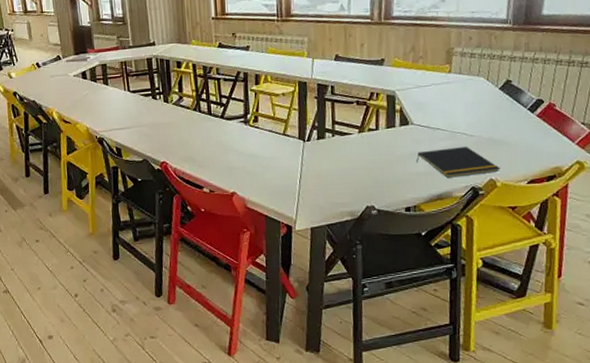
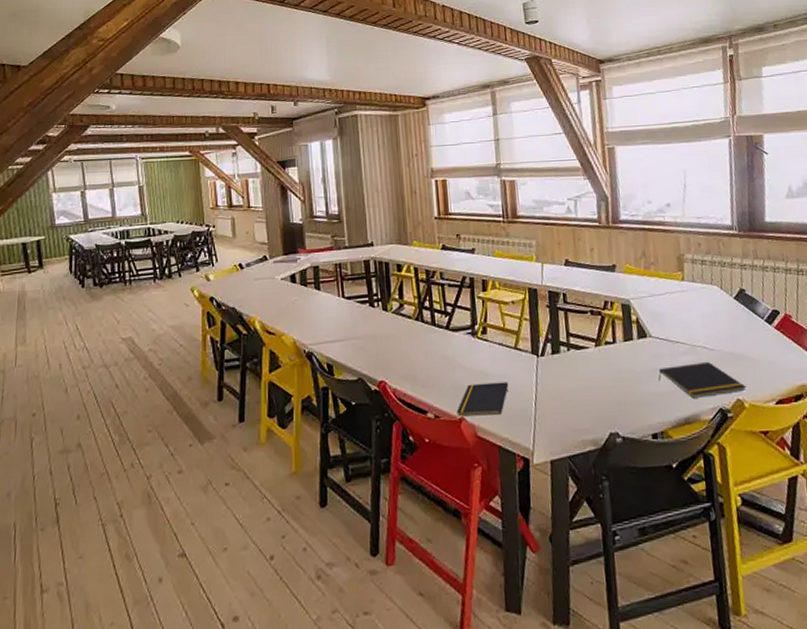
notepad: none [229,163,277,192] -> present [456,382,509,417]

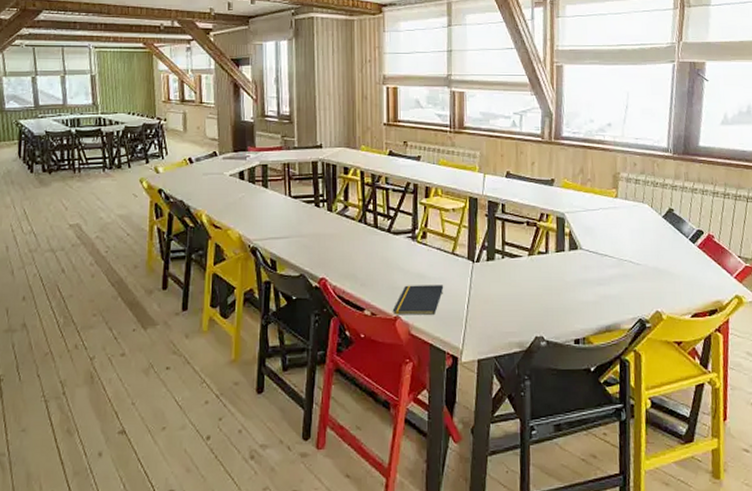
notepad: present [658,361,746,398] -> none [585,274,666,308]

